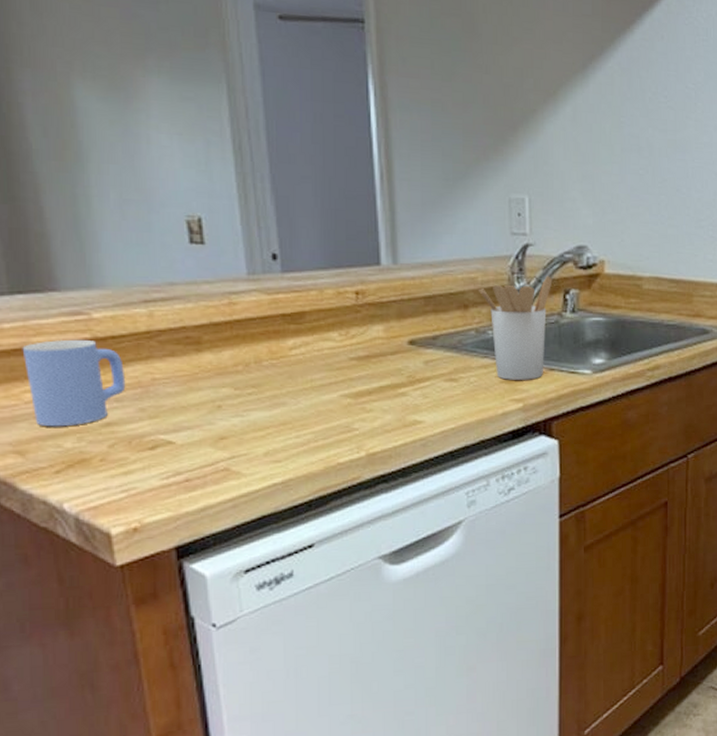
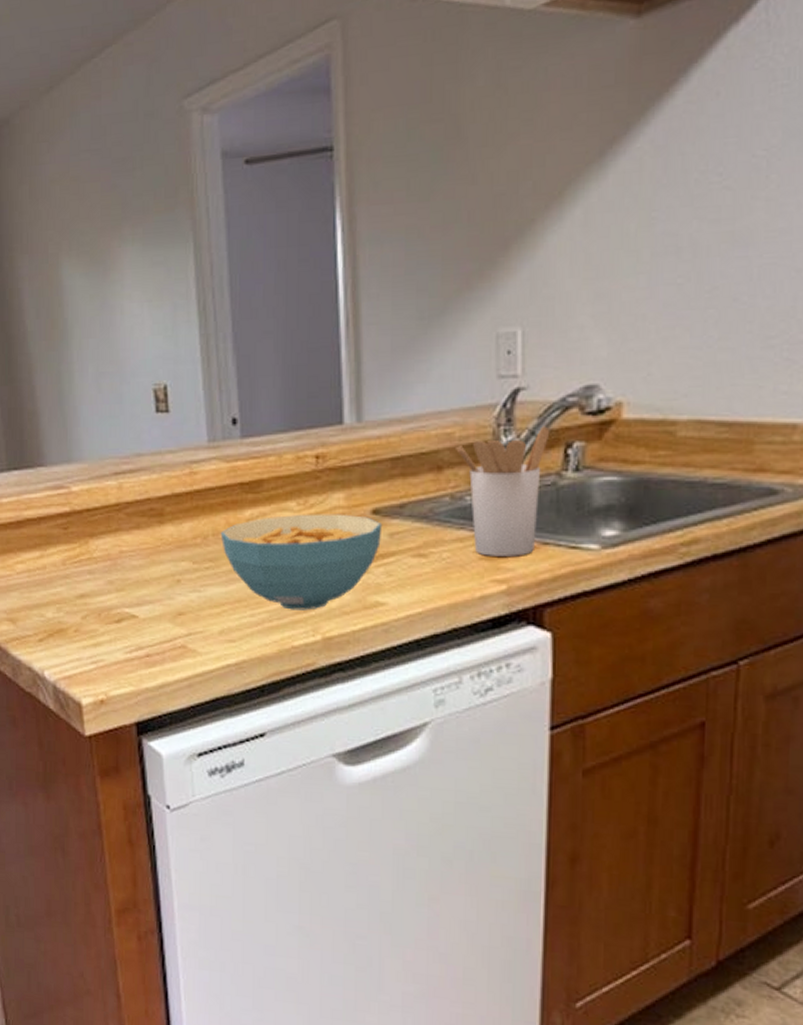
mug: present [22,339,126,427] -> none [16,512,97,597]
cereal bowl: none [263,343,418,430] -> present [220,514,383,610]

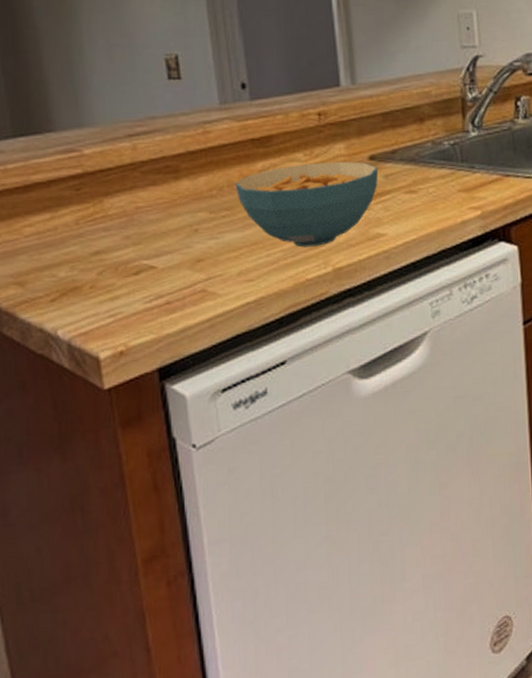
utensil holder: present [456,426,549,556] -> none [433,84,503,189]

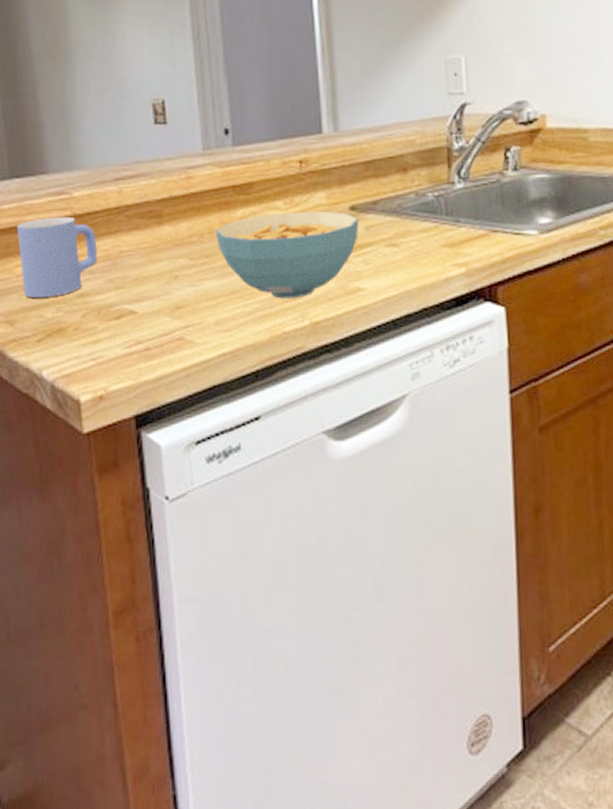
mug: none [23,174,113,258] -> present [16,216,98,298]

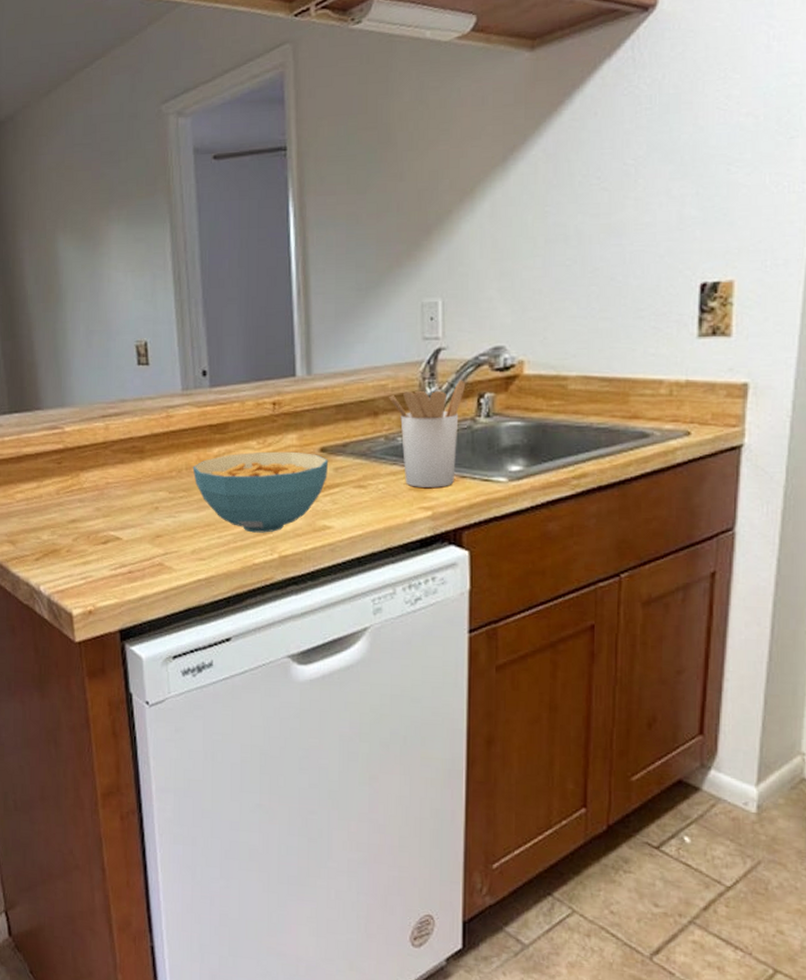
mug: present [16,216,98,298] -> none [16,449,87,522]
utensil holder: none [418,134,491,244] -> present [389,380,465,488]

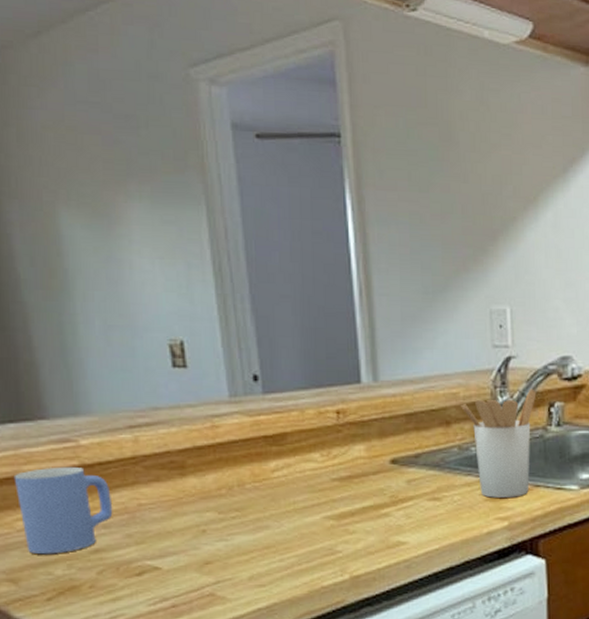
mug: none [16,449,87,522] -> present [13,466,113,555]
cereal bowl: present [192,451,329,533] -> none [246,464,401,553]

